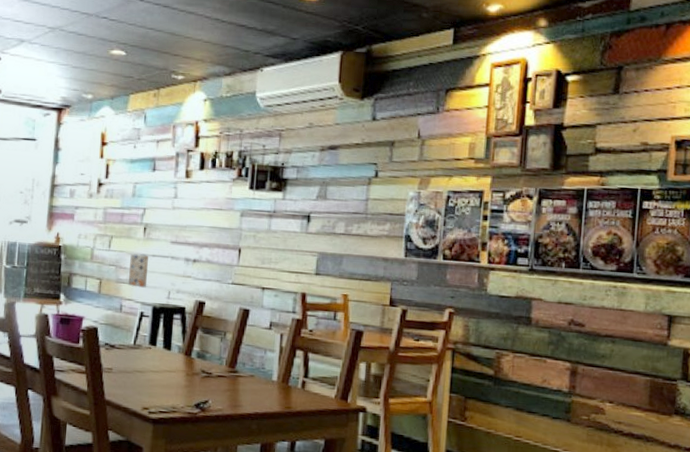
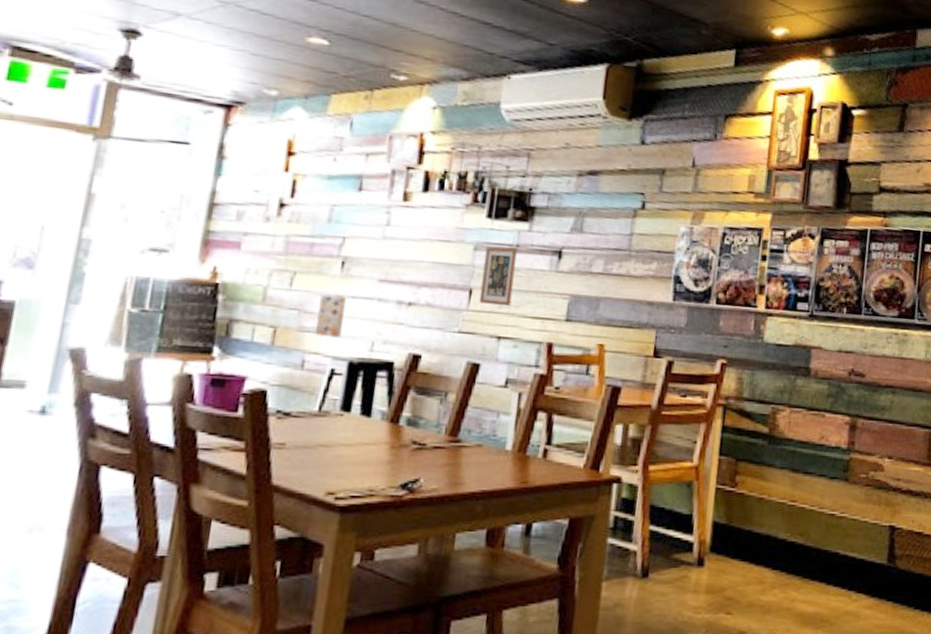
picture frame: none [246,213,275,263] -> present [479,246,518,307]

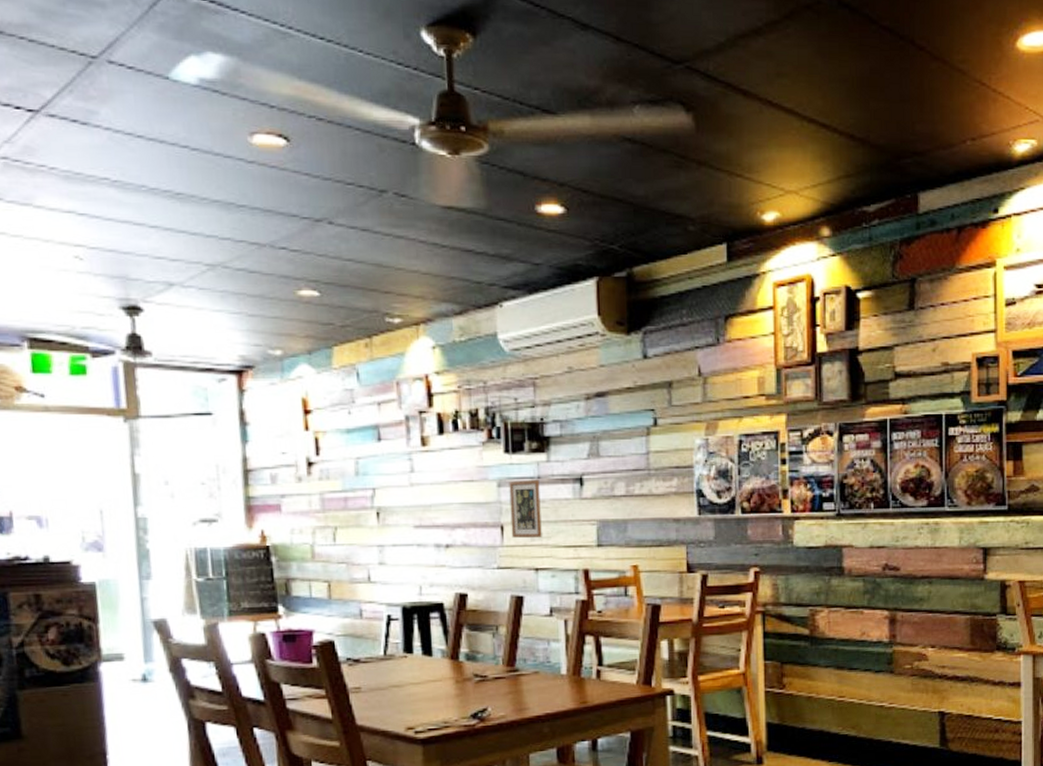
wall art: present [315,294,346,338] -> none [364,545,390,586]

